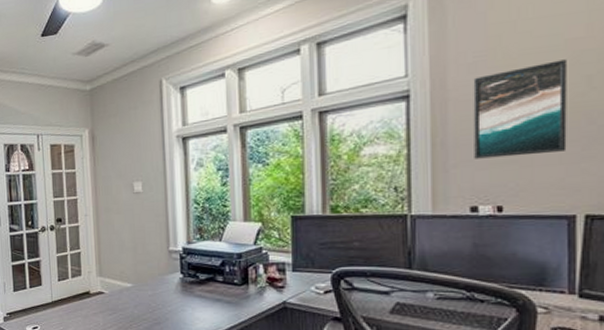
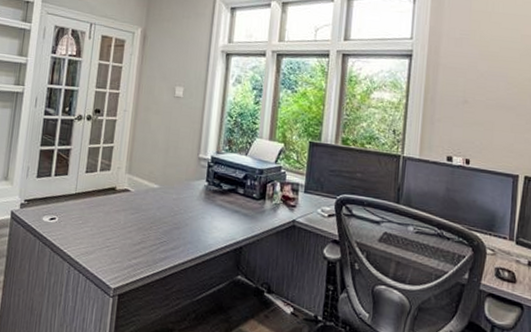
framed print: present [473,59,567,159] -> none [453,49,521,122]

